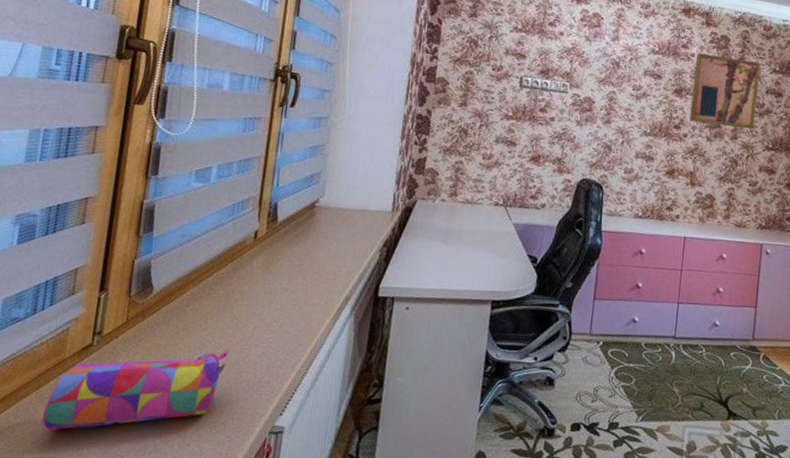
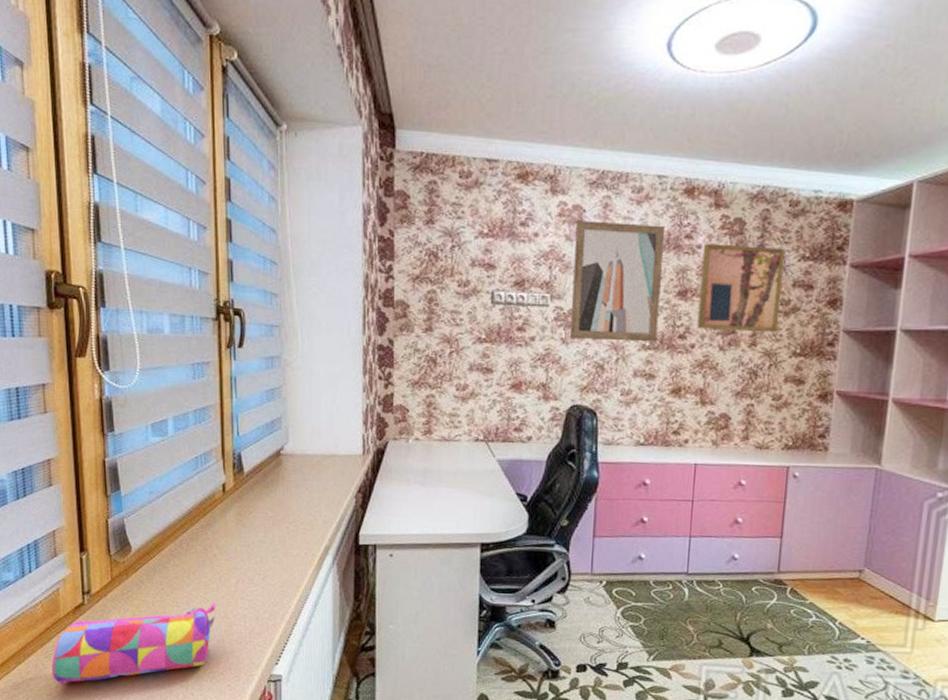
wall art: none [583,25,667,130] -> present [569,220,666,342]

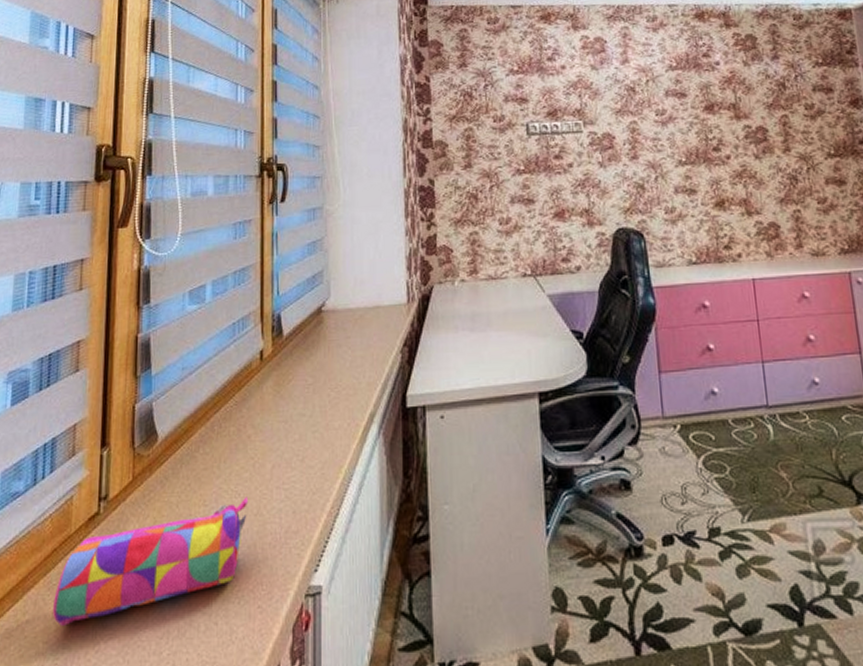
wall art: present [569,220,666,342] -> none [599,47,692,161]
wall art: present [697,243,785,333] -> none [721,57,809,140]

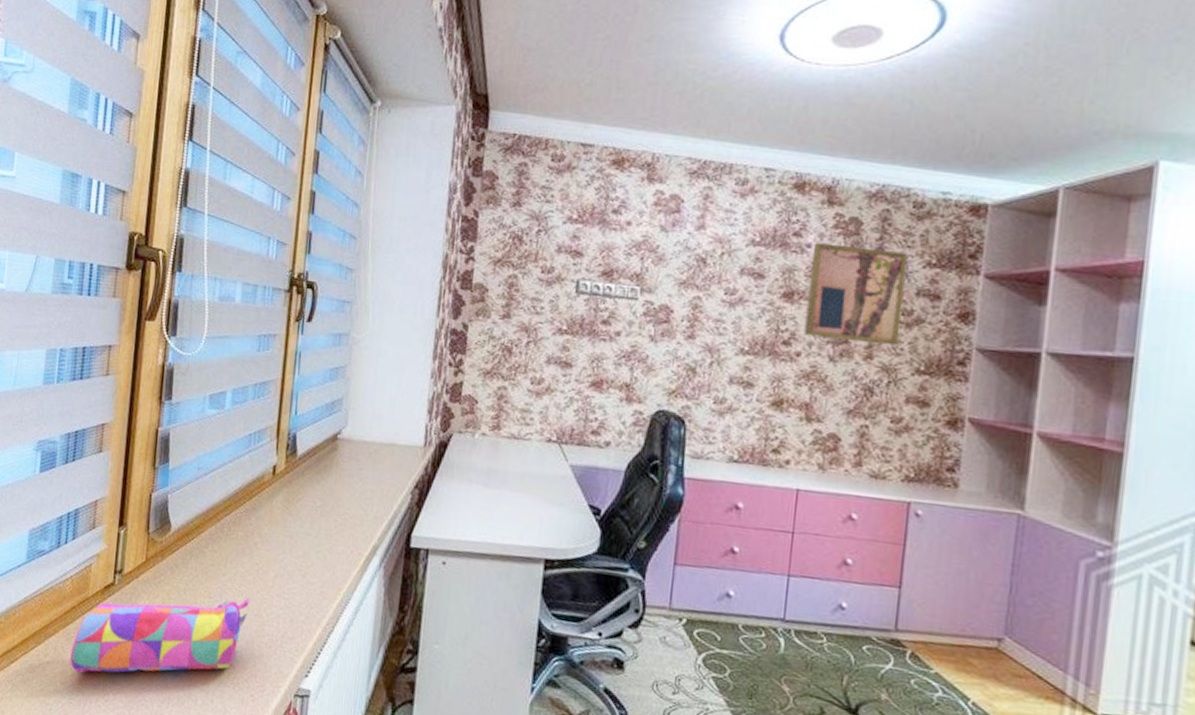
wall art: none [721,57,809,140] -> present [804,242,908,346]

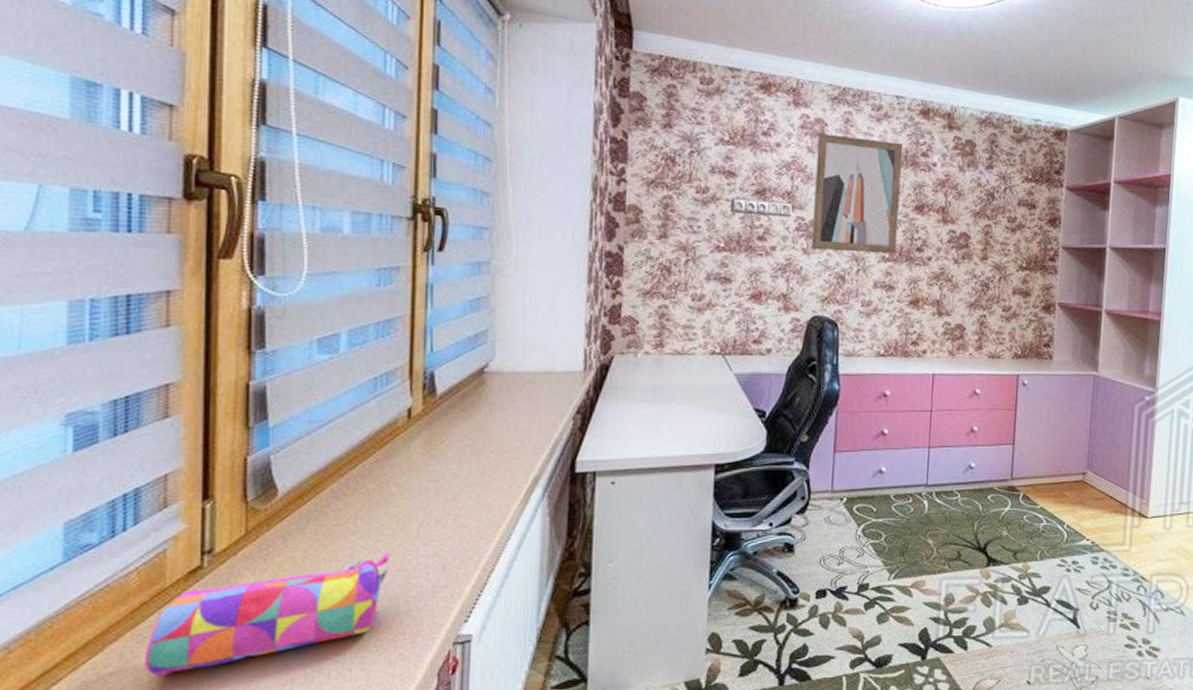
wall art: none [659,210,772,347] -> present [811,133,904,254]
wall art: present [804,242,908,346] -> none [933,162,1011,248]

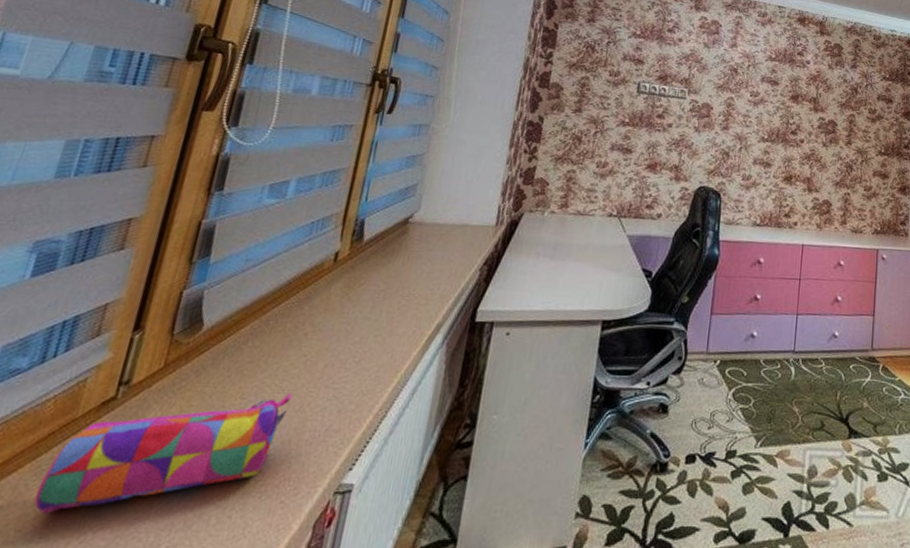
wall art: present [811,133,904,254] -> none [701,32,783,136]

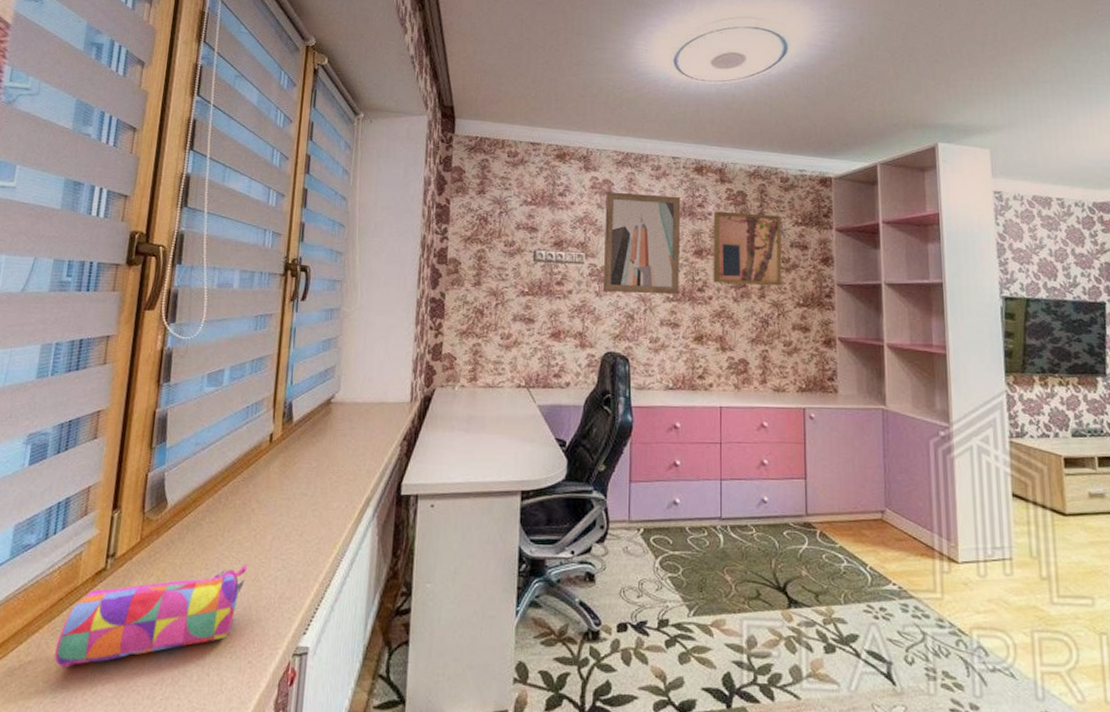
wall art: none [701,32,783,136] -> present [602,192,681,295]
wall art: none [806,60,872,135] -> present [713,211,782,286]

